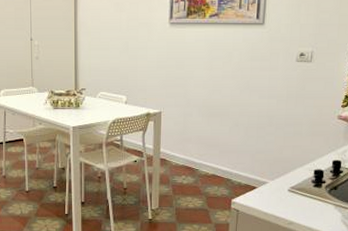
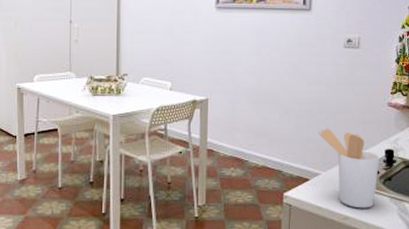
utensil holder: none [267,139,326,215] -> present [318,128,379,208]

